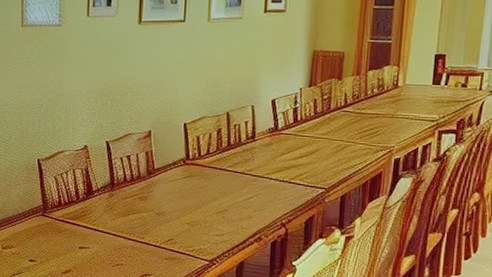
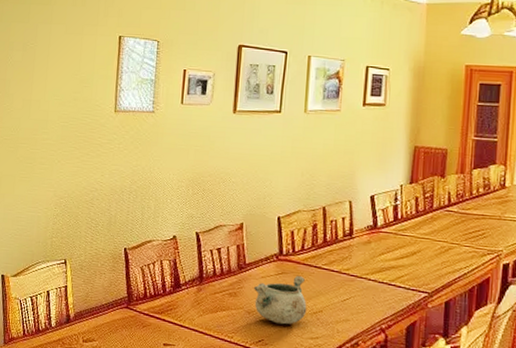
decorative bowl: none [162,177,213,224] -> present [253,275,307,325]

